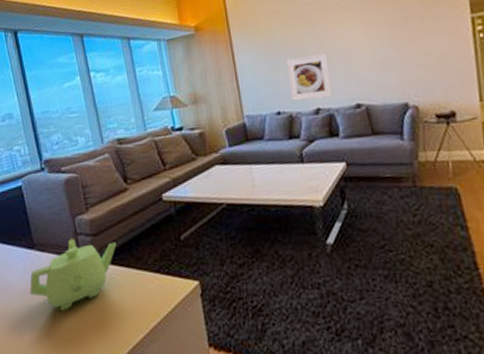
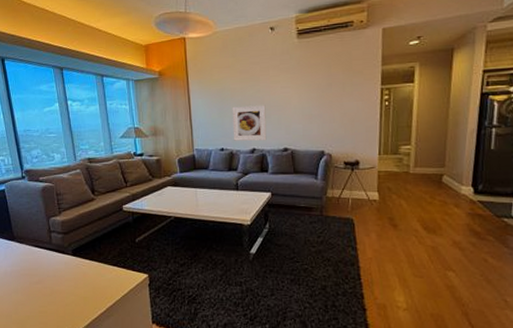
teapot: present [30,238,117,311] -> none [9,234,83,290]

